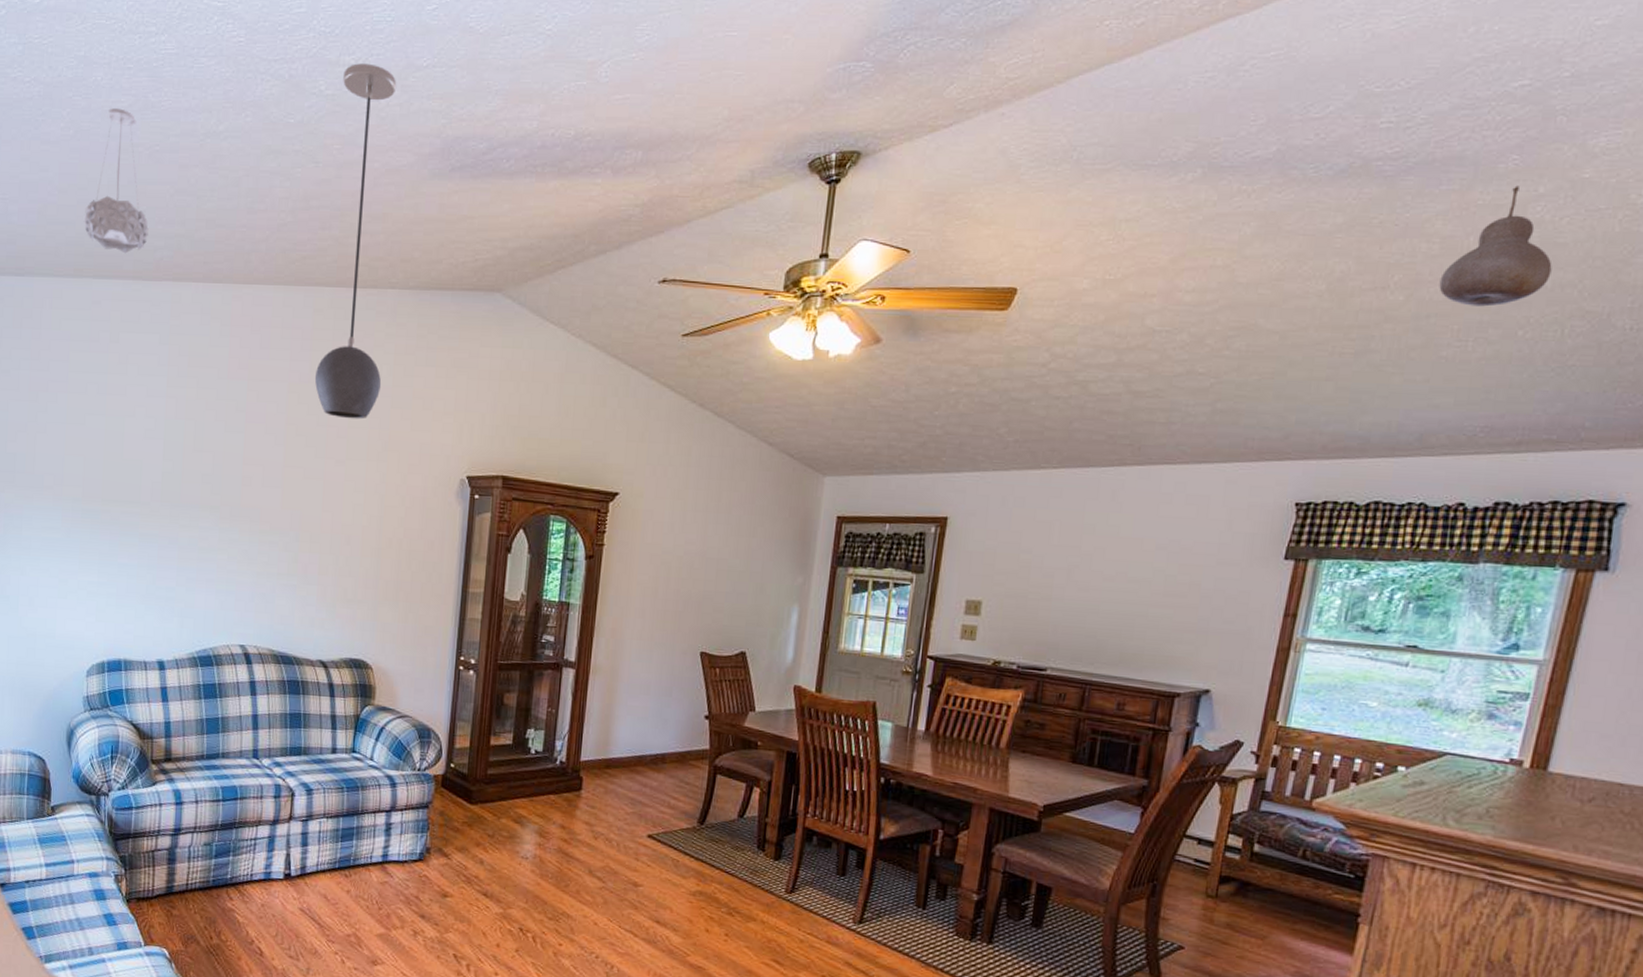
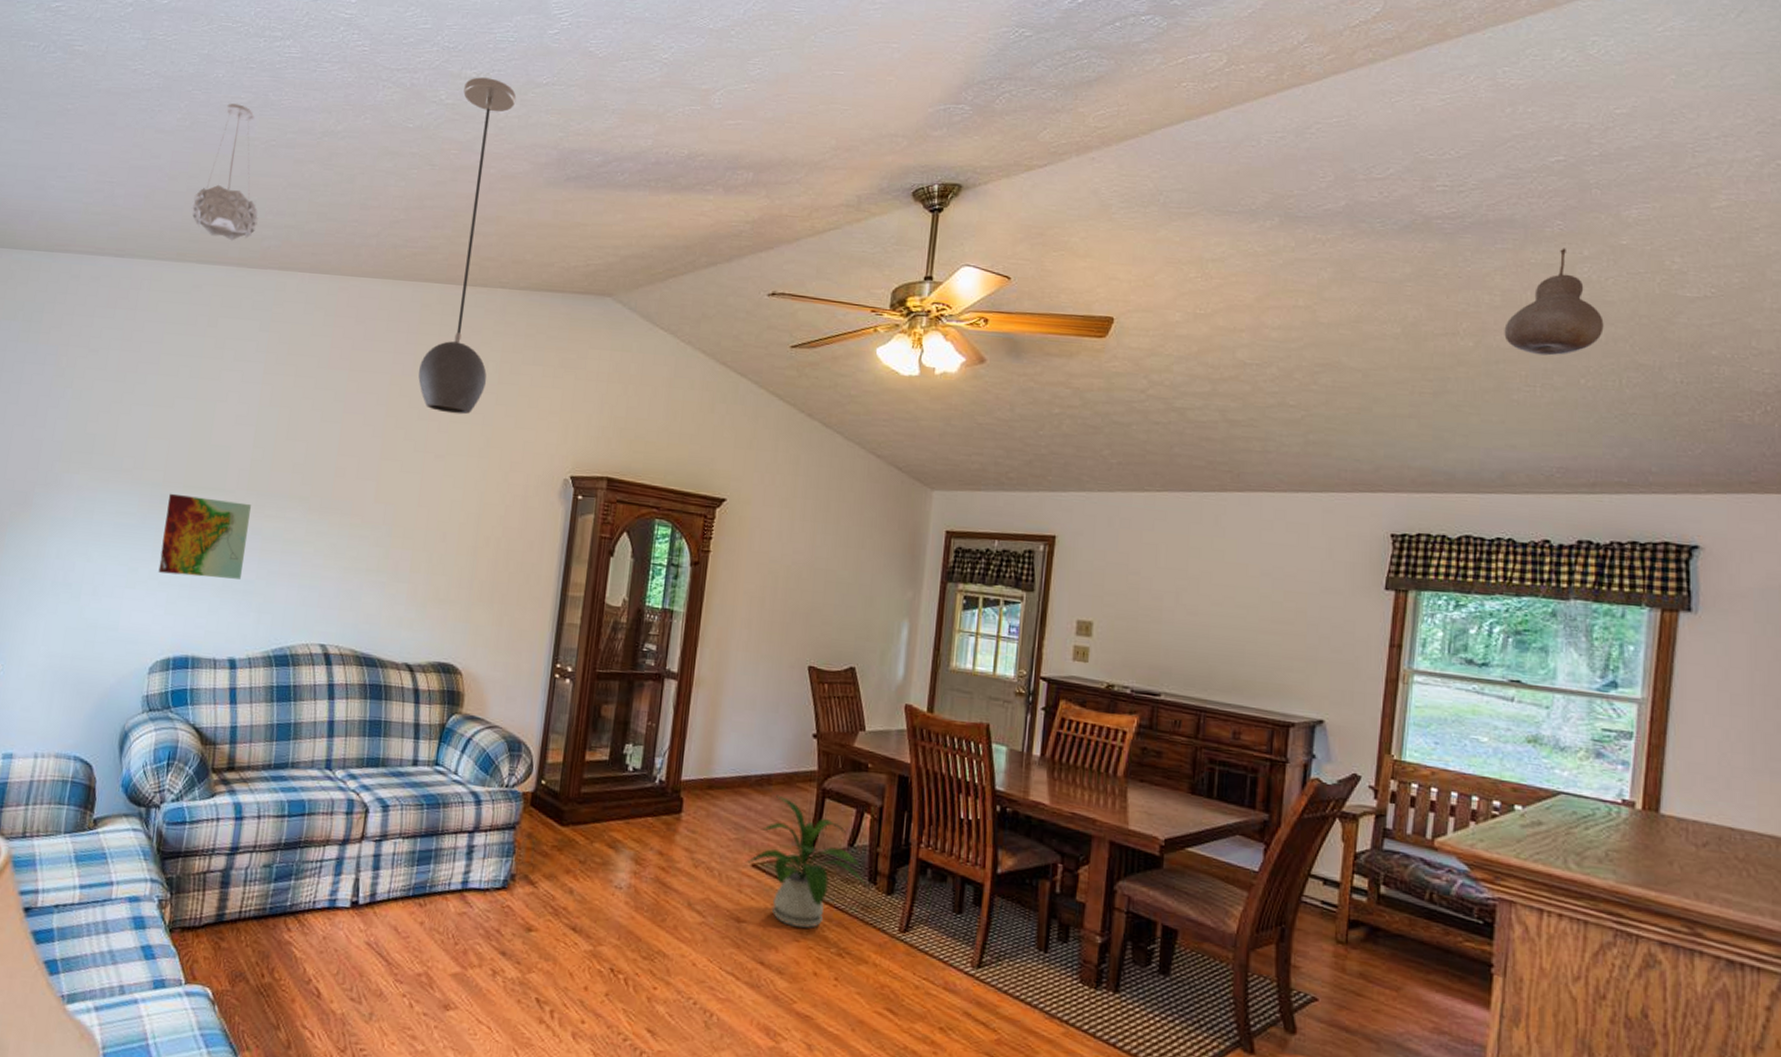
topographical map: none [86,507,166,587] -> present [158,493,251,579]
house plant: none [642,772,756,891] -> present [746,795,867,929]

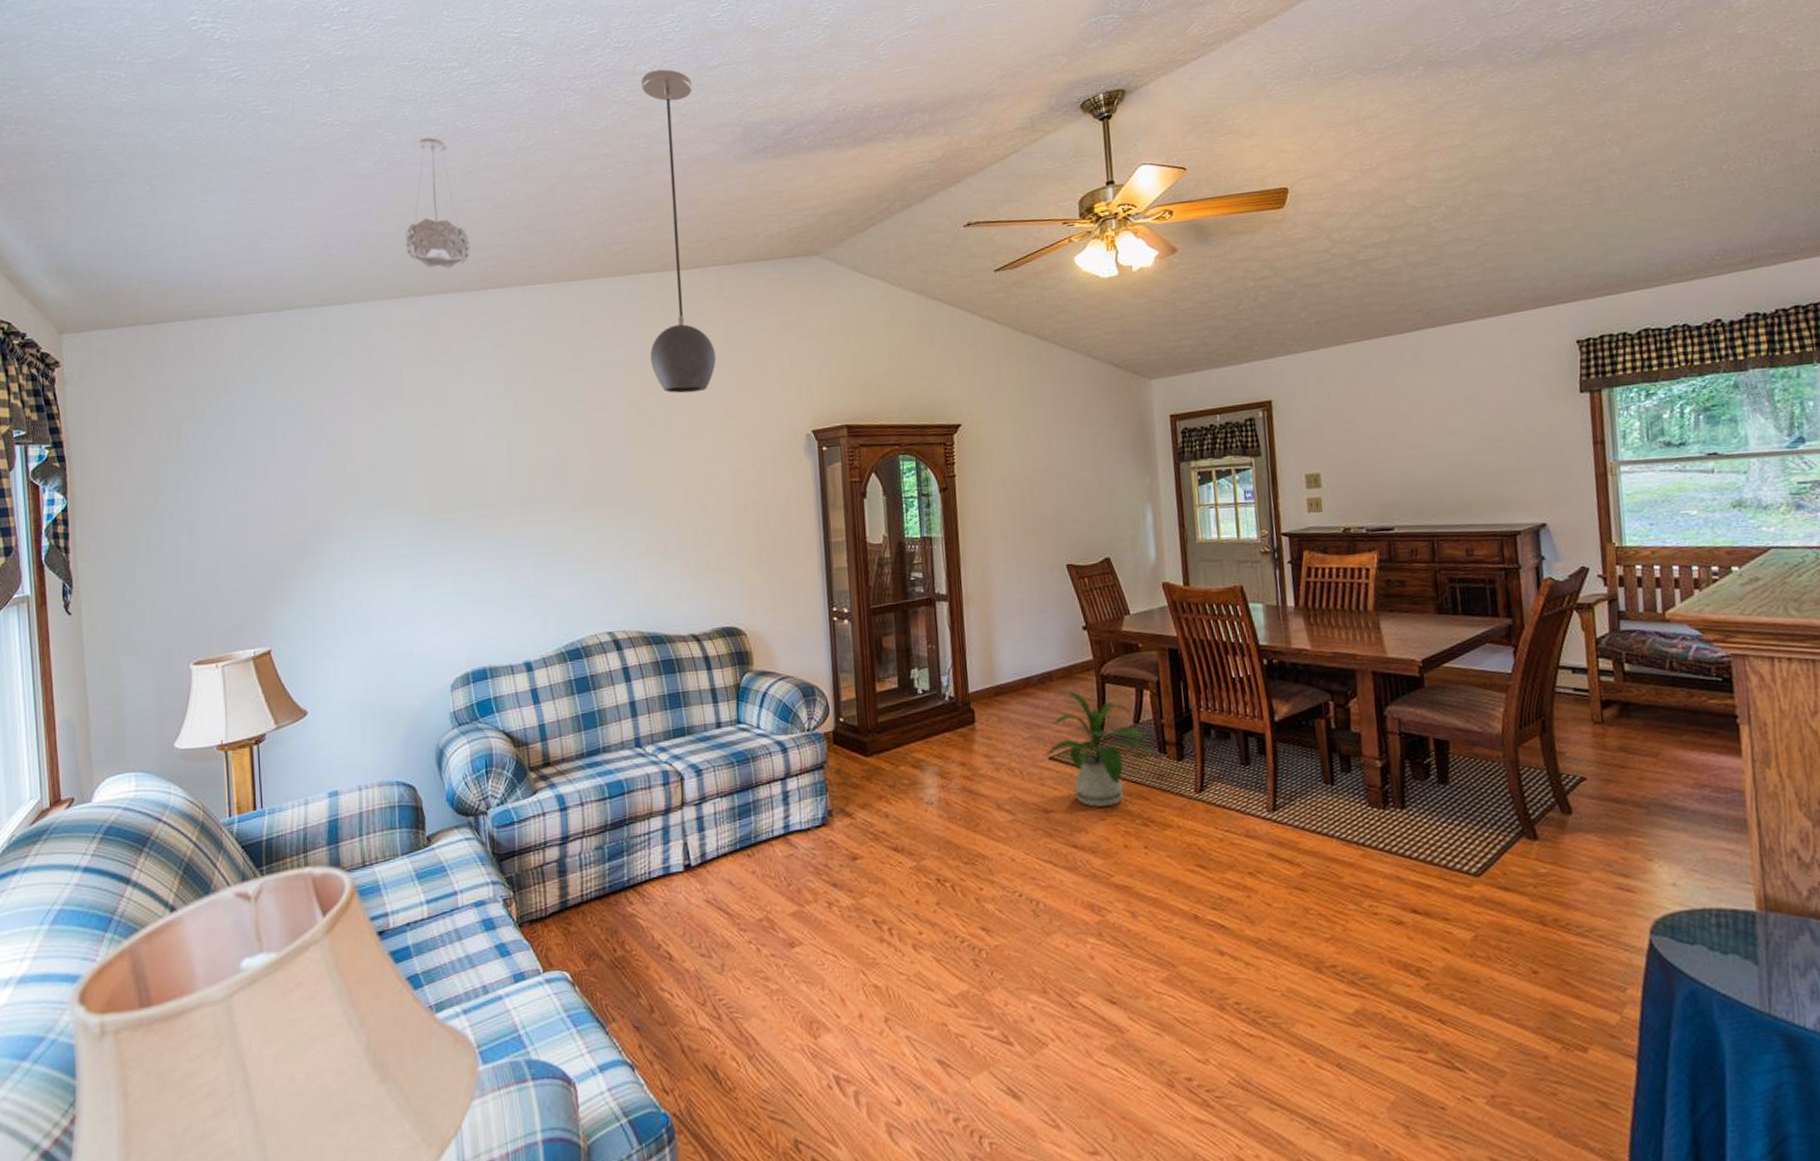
topographical map: present [158,493,251,579] -> none [438,513,521,595]
pendant light: present [1504,248,1604,356] -> none [1645,46,1736,151]

